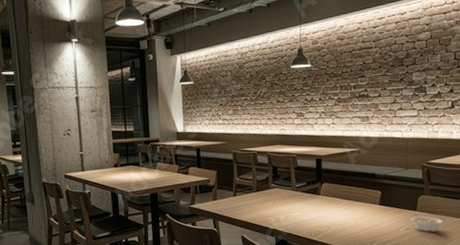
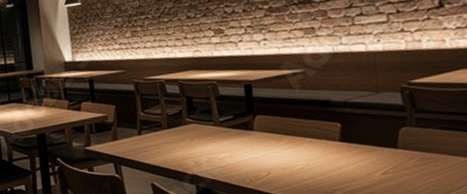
legume: present [411,213,443,233] -> none [389,151,441,178]

